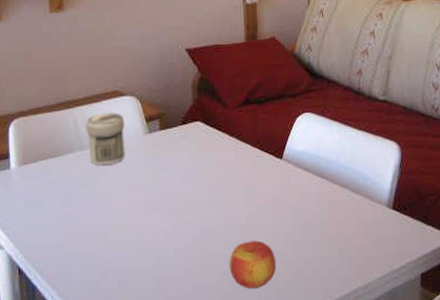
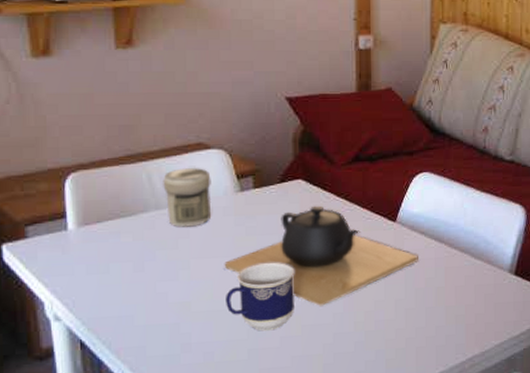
teapot: none [135,145,304,238] -> present [224,205,420,306]
cup: none [137,197,195,261] -> present [226,262,295,331]
apple: present [229,240,276,290] -> none [333,308,386,360]

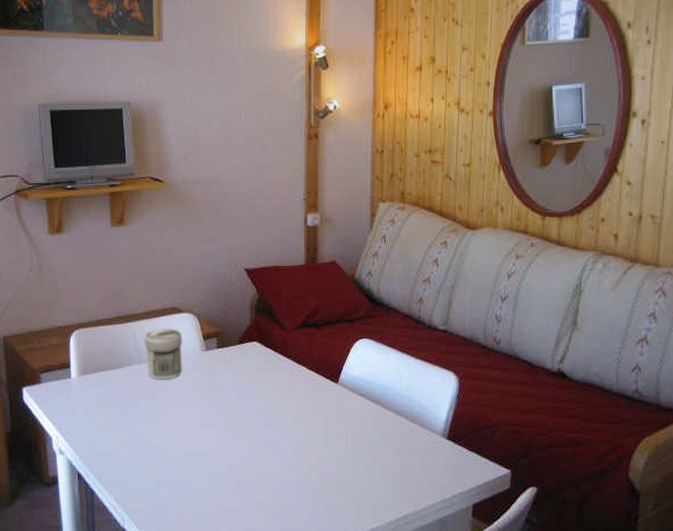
teapot: present [224,205,420,306] -> none [191,366,359,457]
cup: present [226,262,295,331] -> none [192,414,250,476]

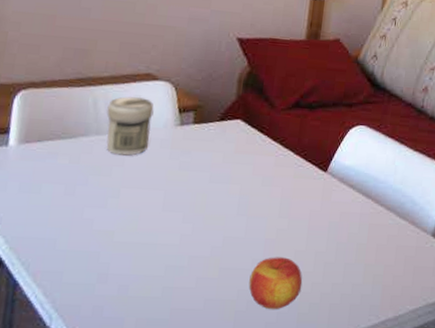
apple: none [281,461,328,508] -> present [249,257,303,310]

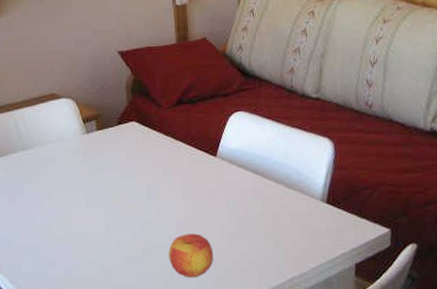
jar: present [106,96,154,156] -> none [26,115,64,165]

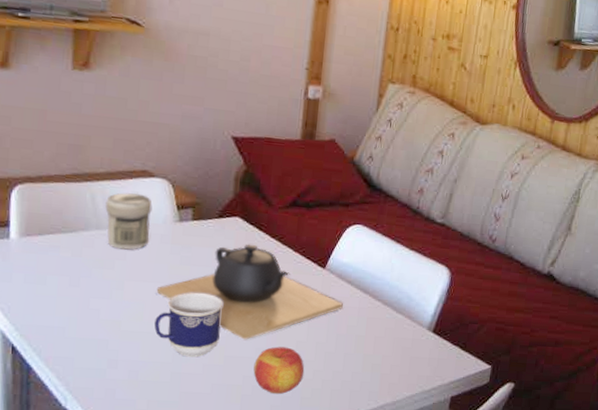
jar: none [26,115,64,165] -> present [105,192,152,250]
teapot: none [77,144,239,231] -> present [156,244,344,340]
cup: none [80,193,135,252] -> present [154,292,224,357]

